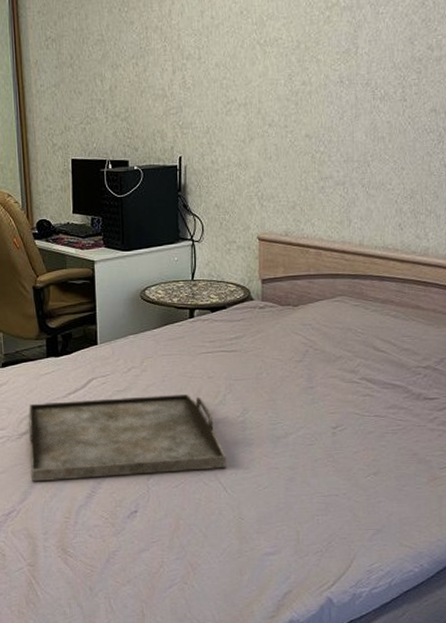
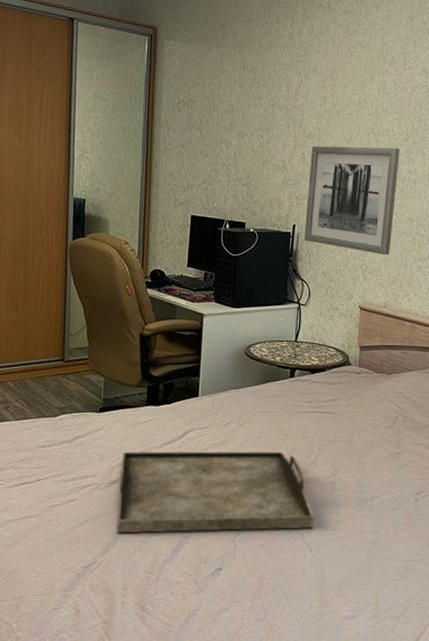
wall art: none [192,57,291,179] -> present [304,146,400,255]

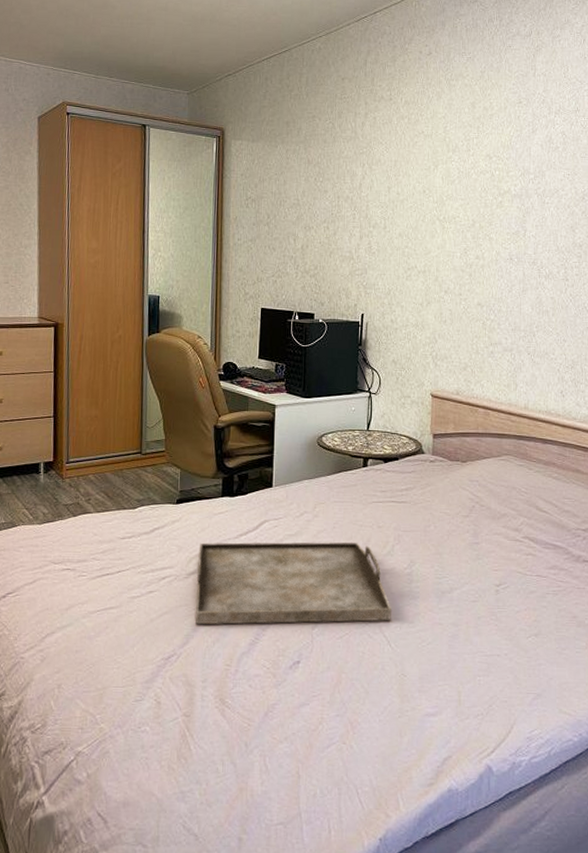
wall art: present [304,146,400,255] -> none [373,233,467,341]

